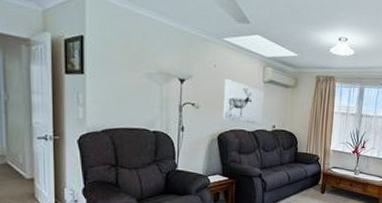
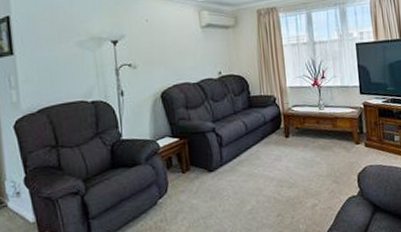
wall art: present [222,79,264,125] -> none [159,31,207,76]

